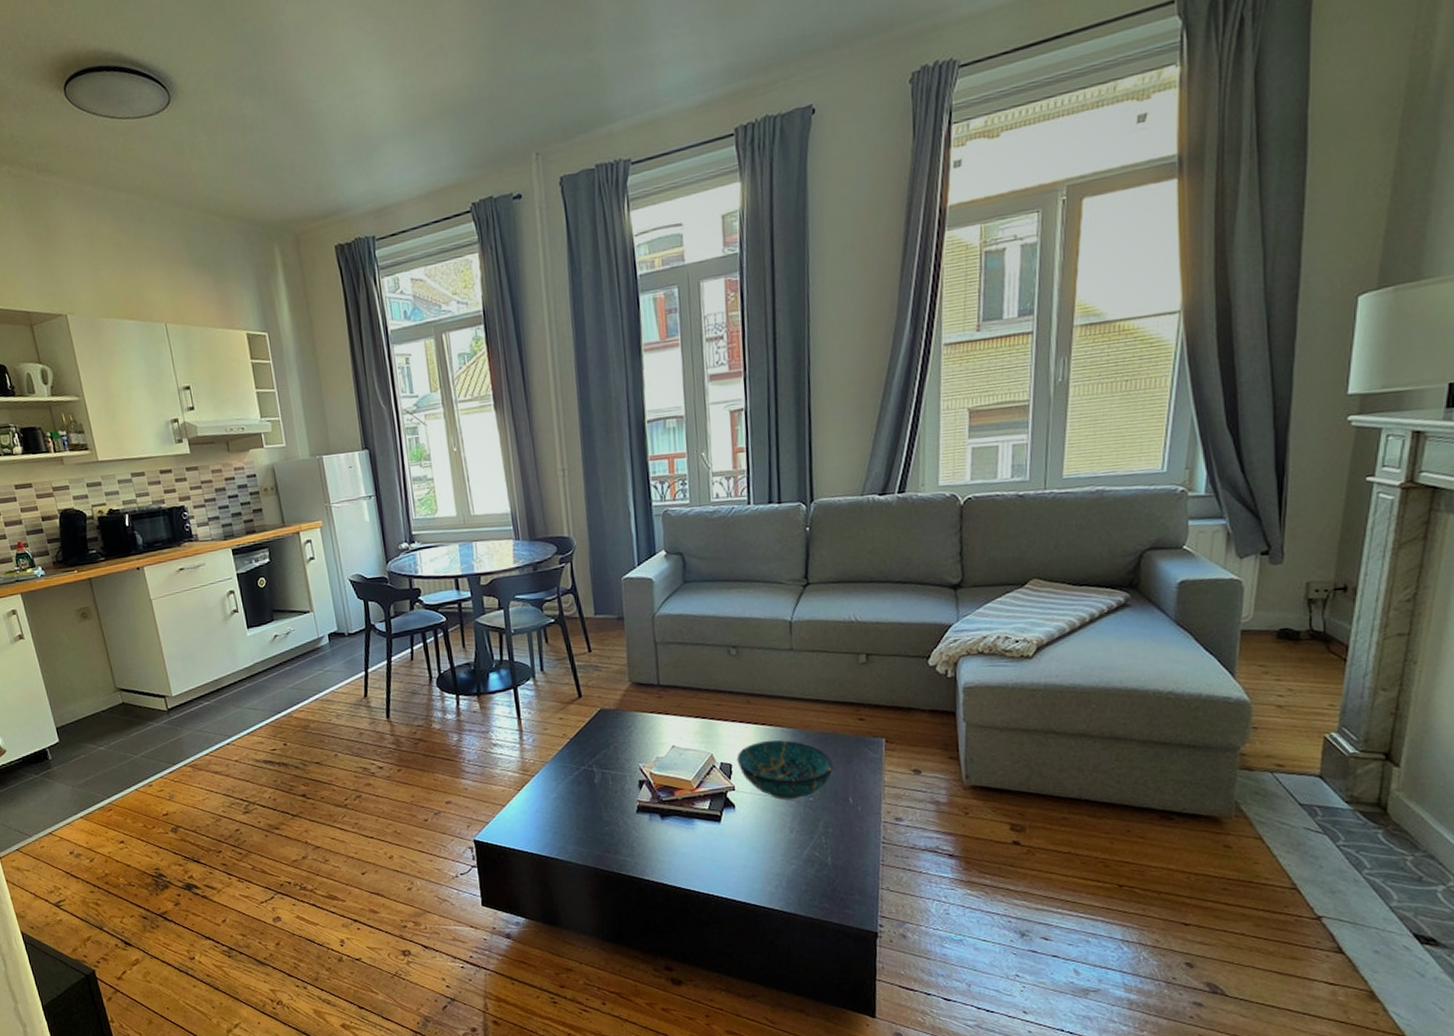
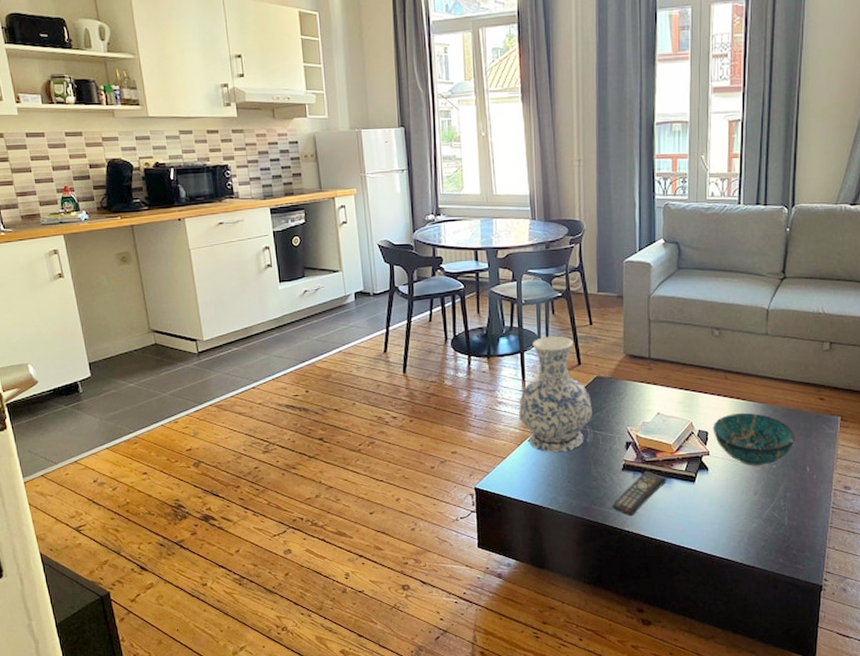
vase: none [515,666,599,797] -> present [519,336,592,453]
remote control: none [628,812,689,864] -> present [612,472,667,517]

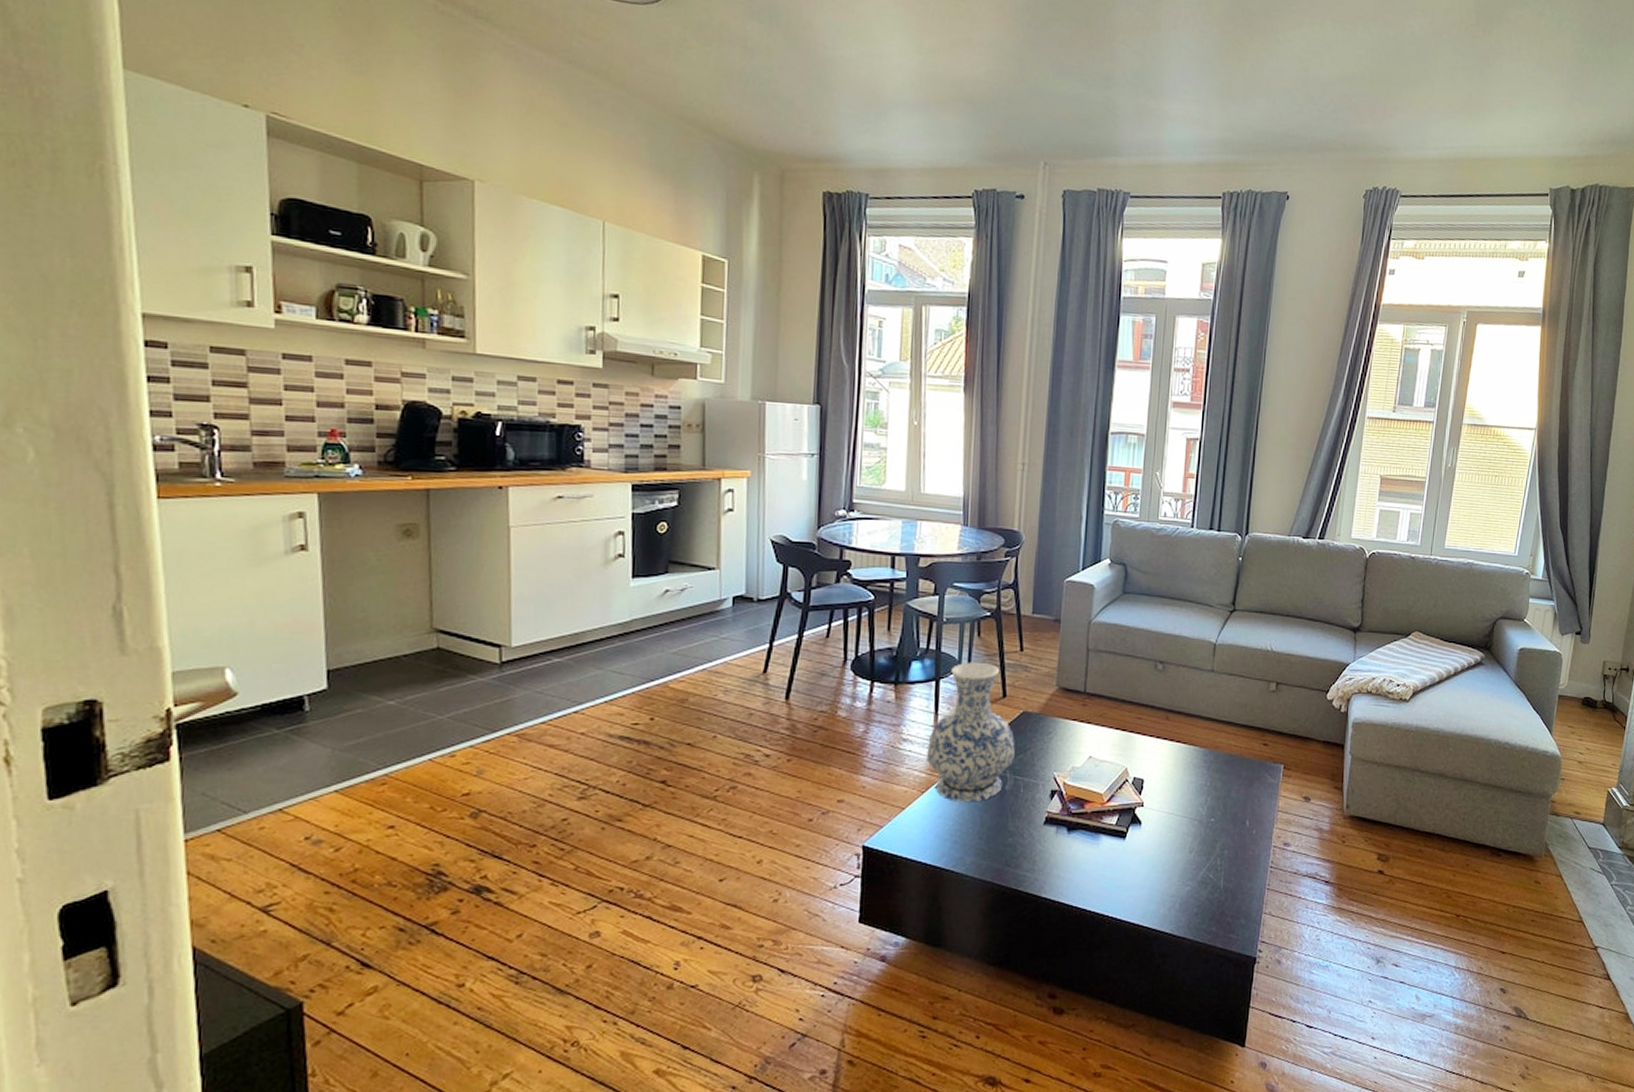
remote control: present [612,472,667,517] -> none [1029,826,1095,880]
decorative bowl: present [712,412,796,467] -> none [1149,758,1237,820]

